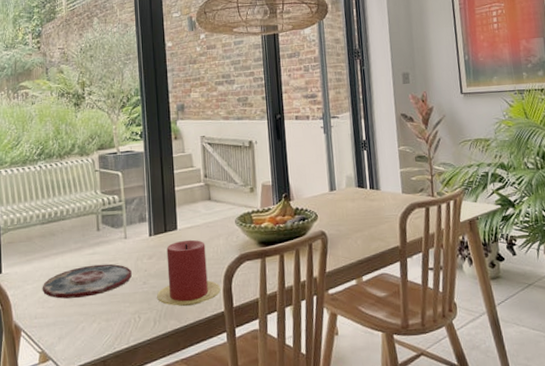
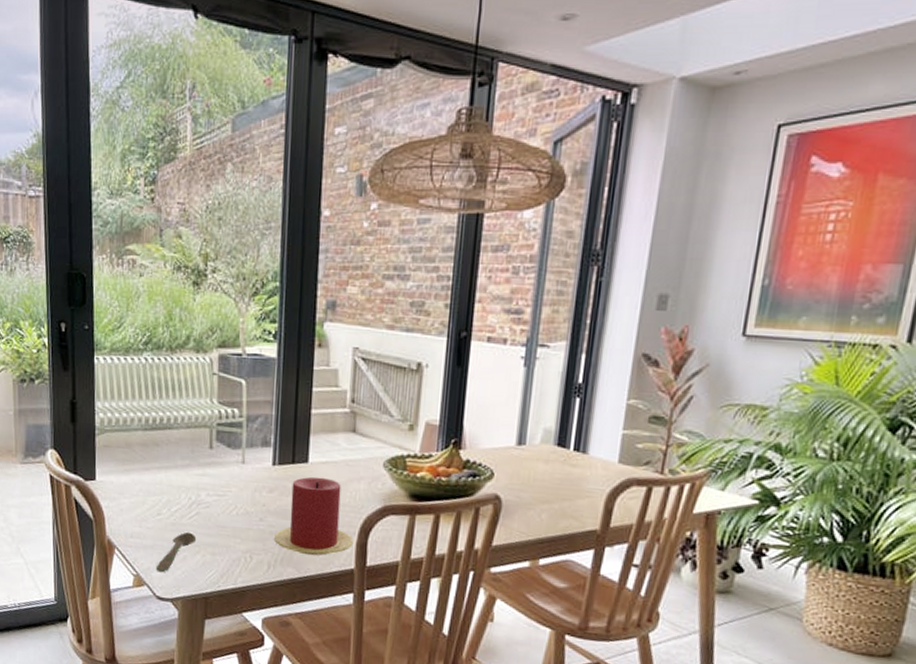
plate: present [42,263,132,299] -> none [140,487,247,524]
spoon: none [59,304,92,346] -> present [157,531,197,573]

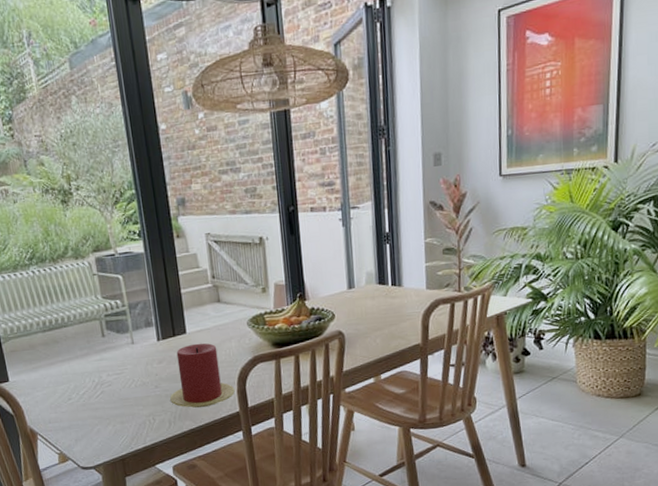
spoon: present [157,531,197,573] -> none [76,408,106,447]

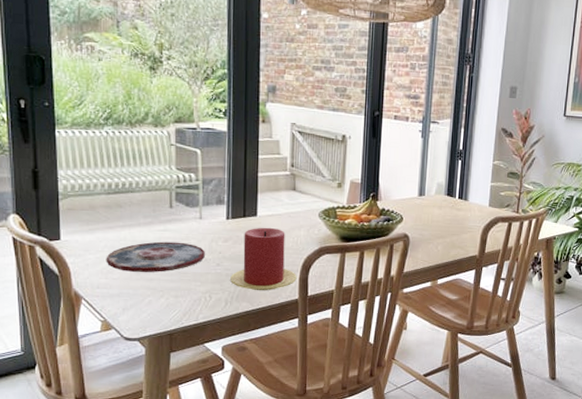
plate: none [52,369,143,404] -> present [106,241,205,272]

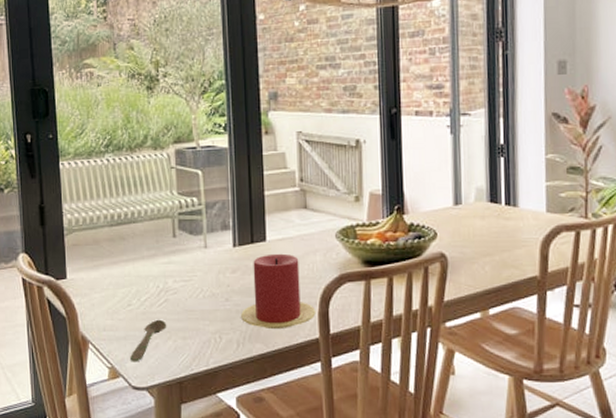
plate: present [106,241,205,272] -> none [111,275,212,311]
spoon: none [123,279,160,317] -> present [130,319,167,362]

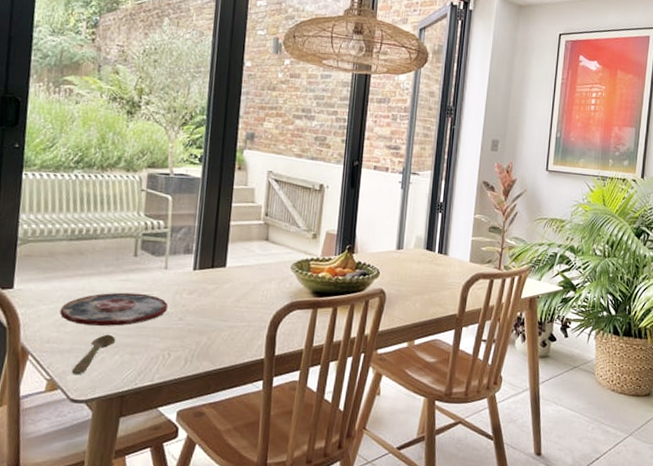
plate: none [111,275,212,311] -> present [60,292,168,326]
candle: present [241,253,316,328] -> none [192,279,265,349]

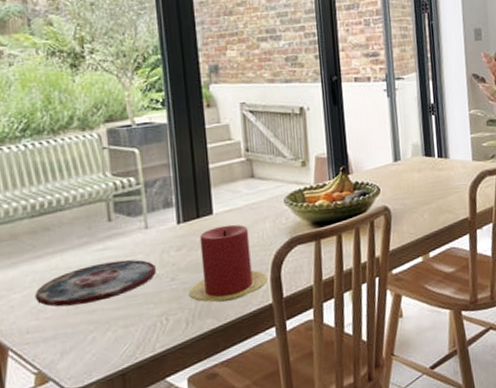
spoon: present [72,334,116,375] -> none [62,310,105,363]
candle: none [192,279,265,349] -> present [189,224,268,302]

